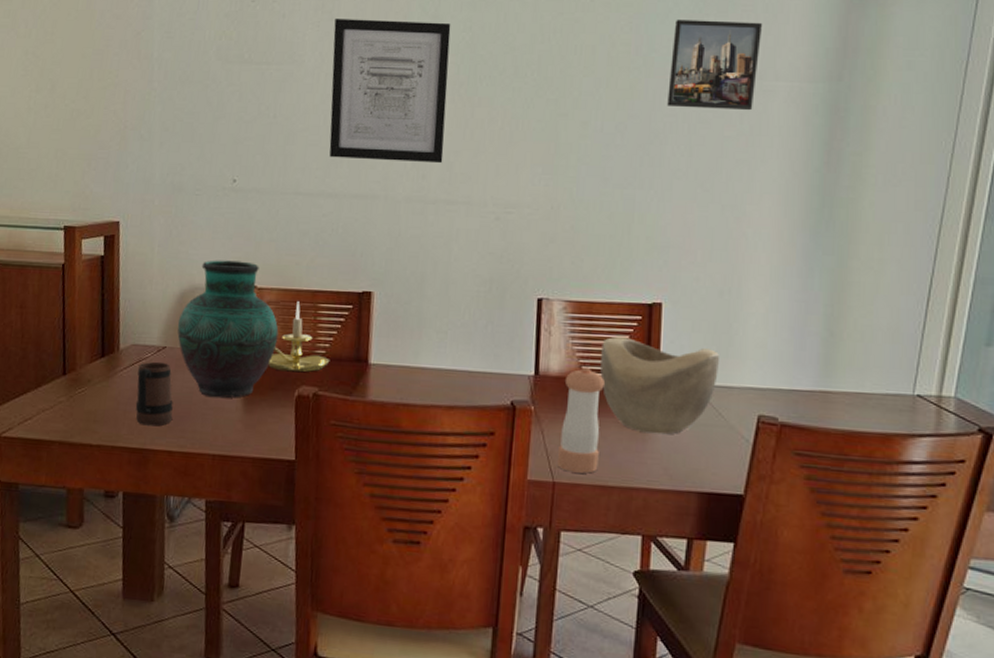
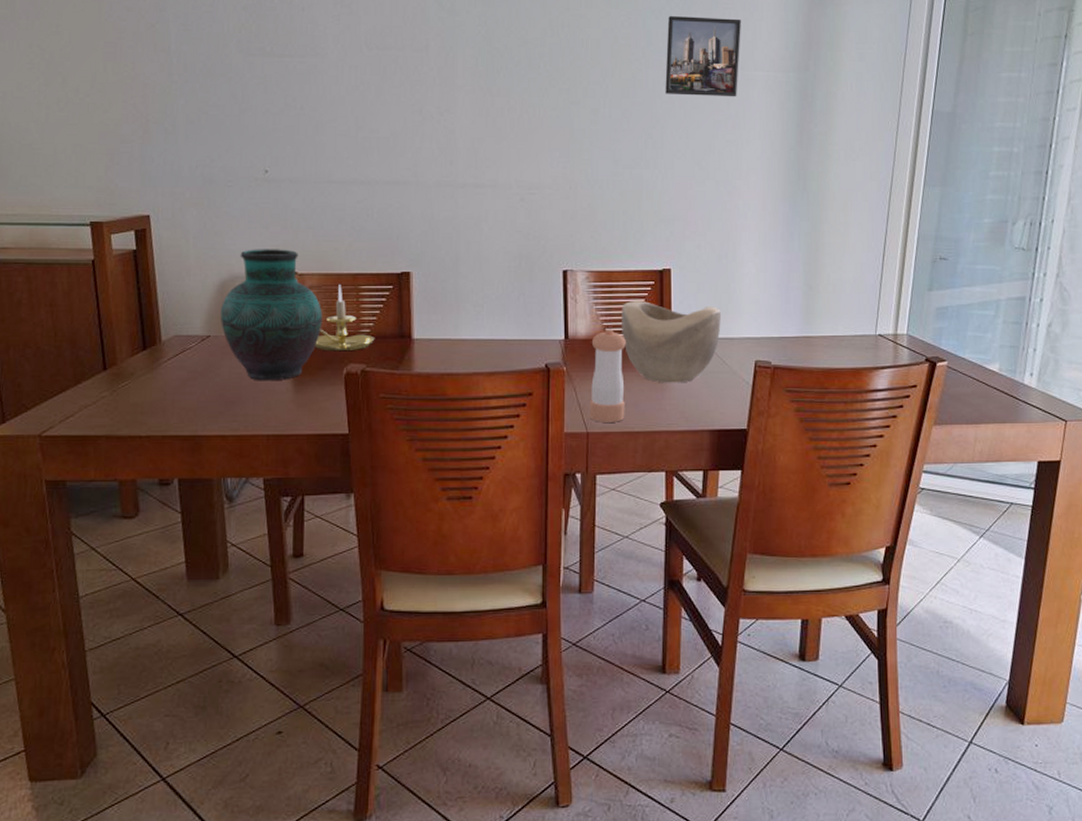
mug: present [135,361,173,426] -> none [183,350,223,413]
wall art: present [329,19,451,164] -> none [354,13,468,150]

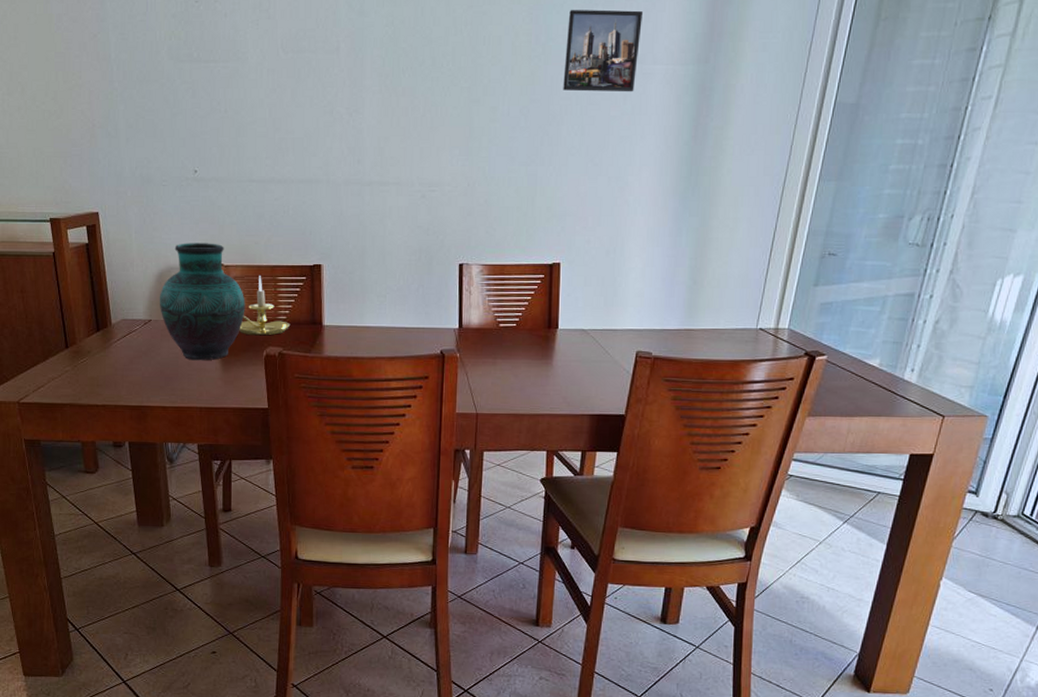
pepper shaker: present [589,329,626,422] -> none [478,319,515,405]
decorative bowl: present [622,301,721,383] -> none [511,293,606,371]

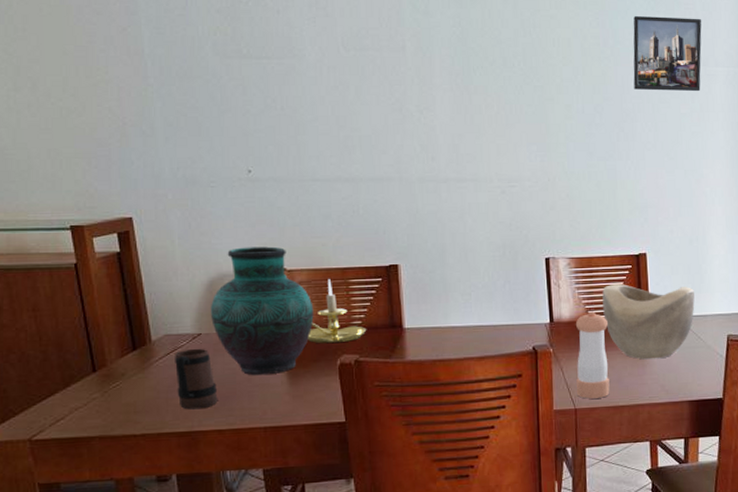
mug: none [130,333,163,387] -> present [175,348,218,410]
pepper shaker: none [478,319,515,405] -> present [575,311,610,399]
decorative bowl: none [511,293,606,371] -> present [602,284,695,360]

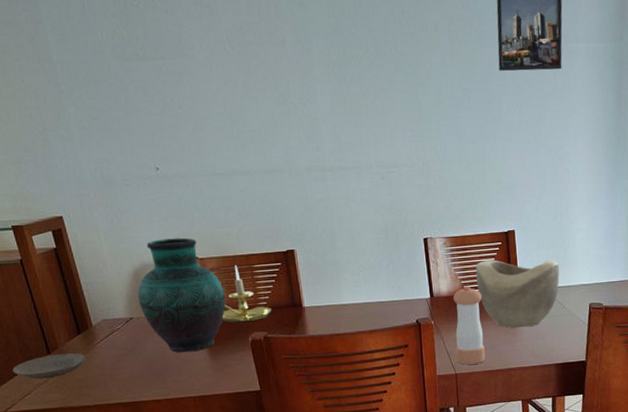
plate: none [47,371,139,402] -> present [13,353,86,379]
mug: present [175,348,218,410] -> none [113,330,153,384]

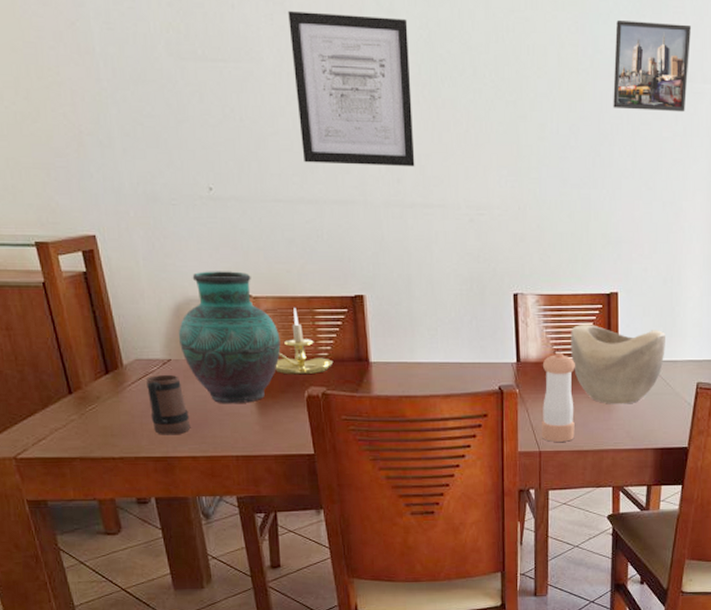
plate: present [13,353,86,379] -> none [26,394,114,423]
mug: none [113,330,153,384] -> present [146,374,191,435]
wall art: none [214,9,331,140] -> present [288,11,415,167]

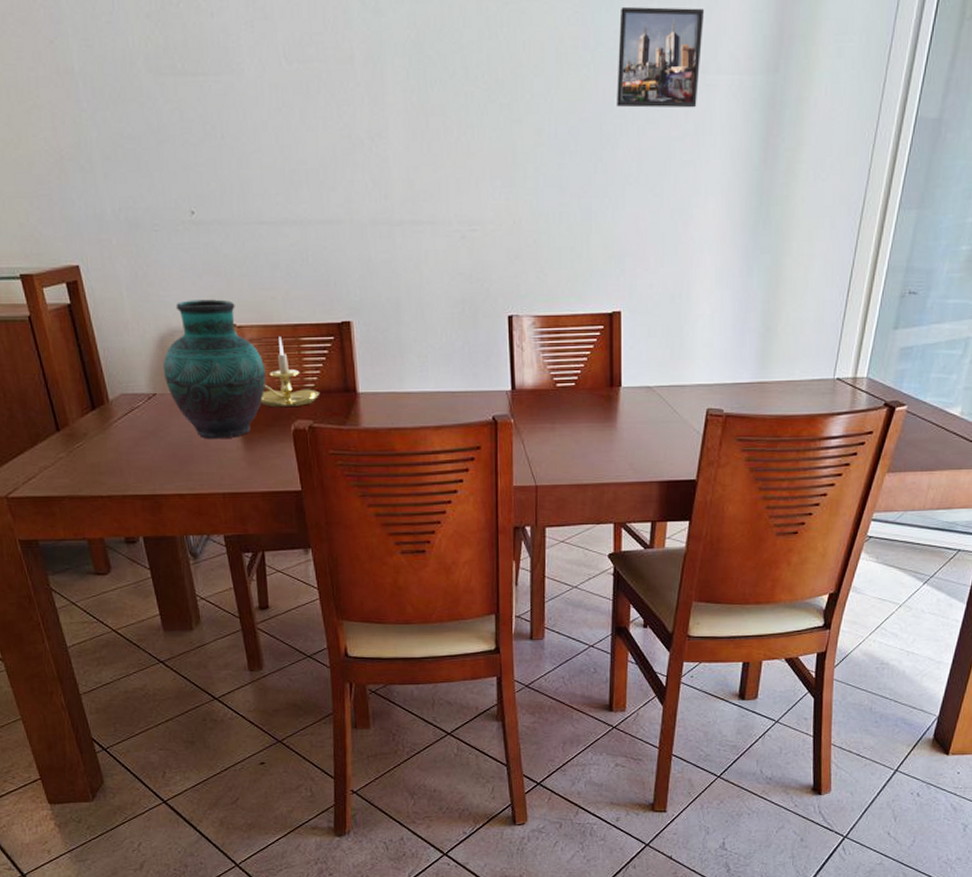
mug: present [146,374,191,435] -> none [132,409,177,473]
wall art: present [288,11,415,167] -> none [269,16,403,182]
pepper shaker: present [541,352,575,442] -> none [537,378,574,475]
decorative bowl: present [571,325,665,404] -> none [569,348,672,434]

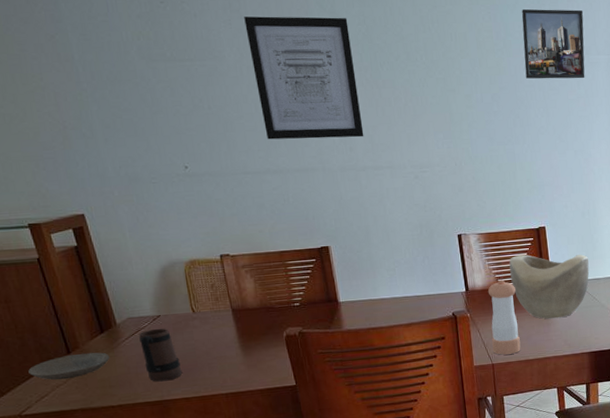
plate: none [16,431,101,461] -> present [28,352,110,380]
mug: none [132,409,177,473] -> present [139,328,183,382]
vase: present [162,299,266,440] -> none [165,235,259,350]
candle holder: present [261,337,319,408] -> none [255,262,306,319]
wall art: none [269,16,403,182] -> present [244,16,364,140]
pepper shaker: none [537,378,574,475] -> present [487,279,521,355]
decorative bowl: none [569,348,672,434] -> present [509,254,590,319]

